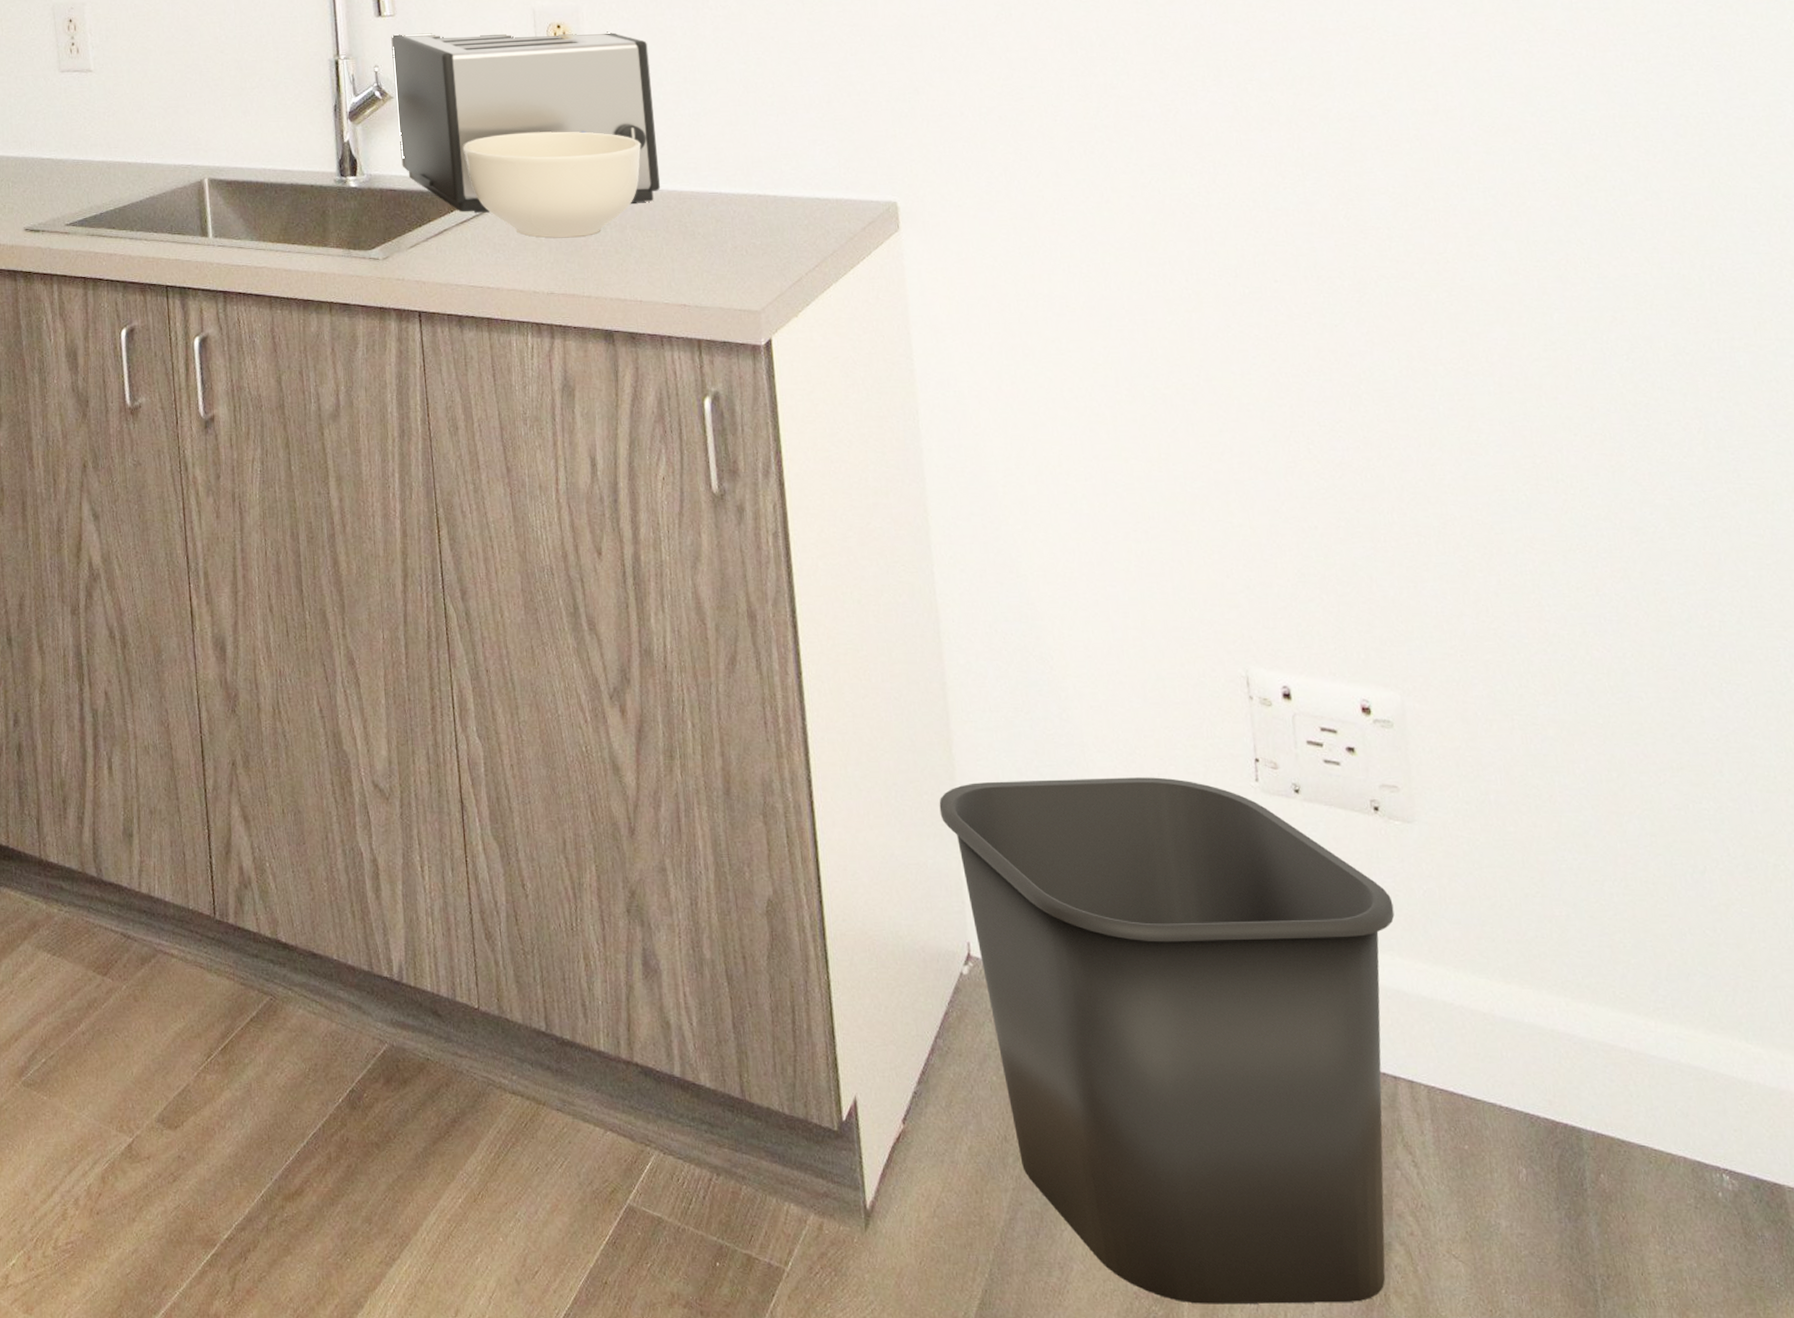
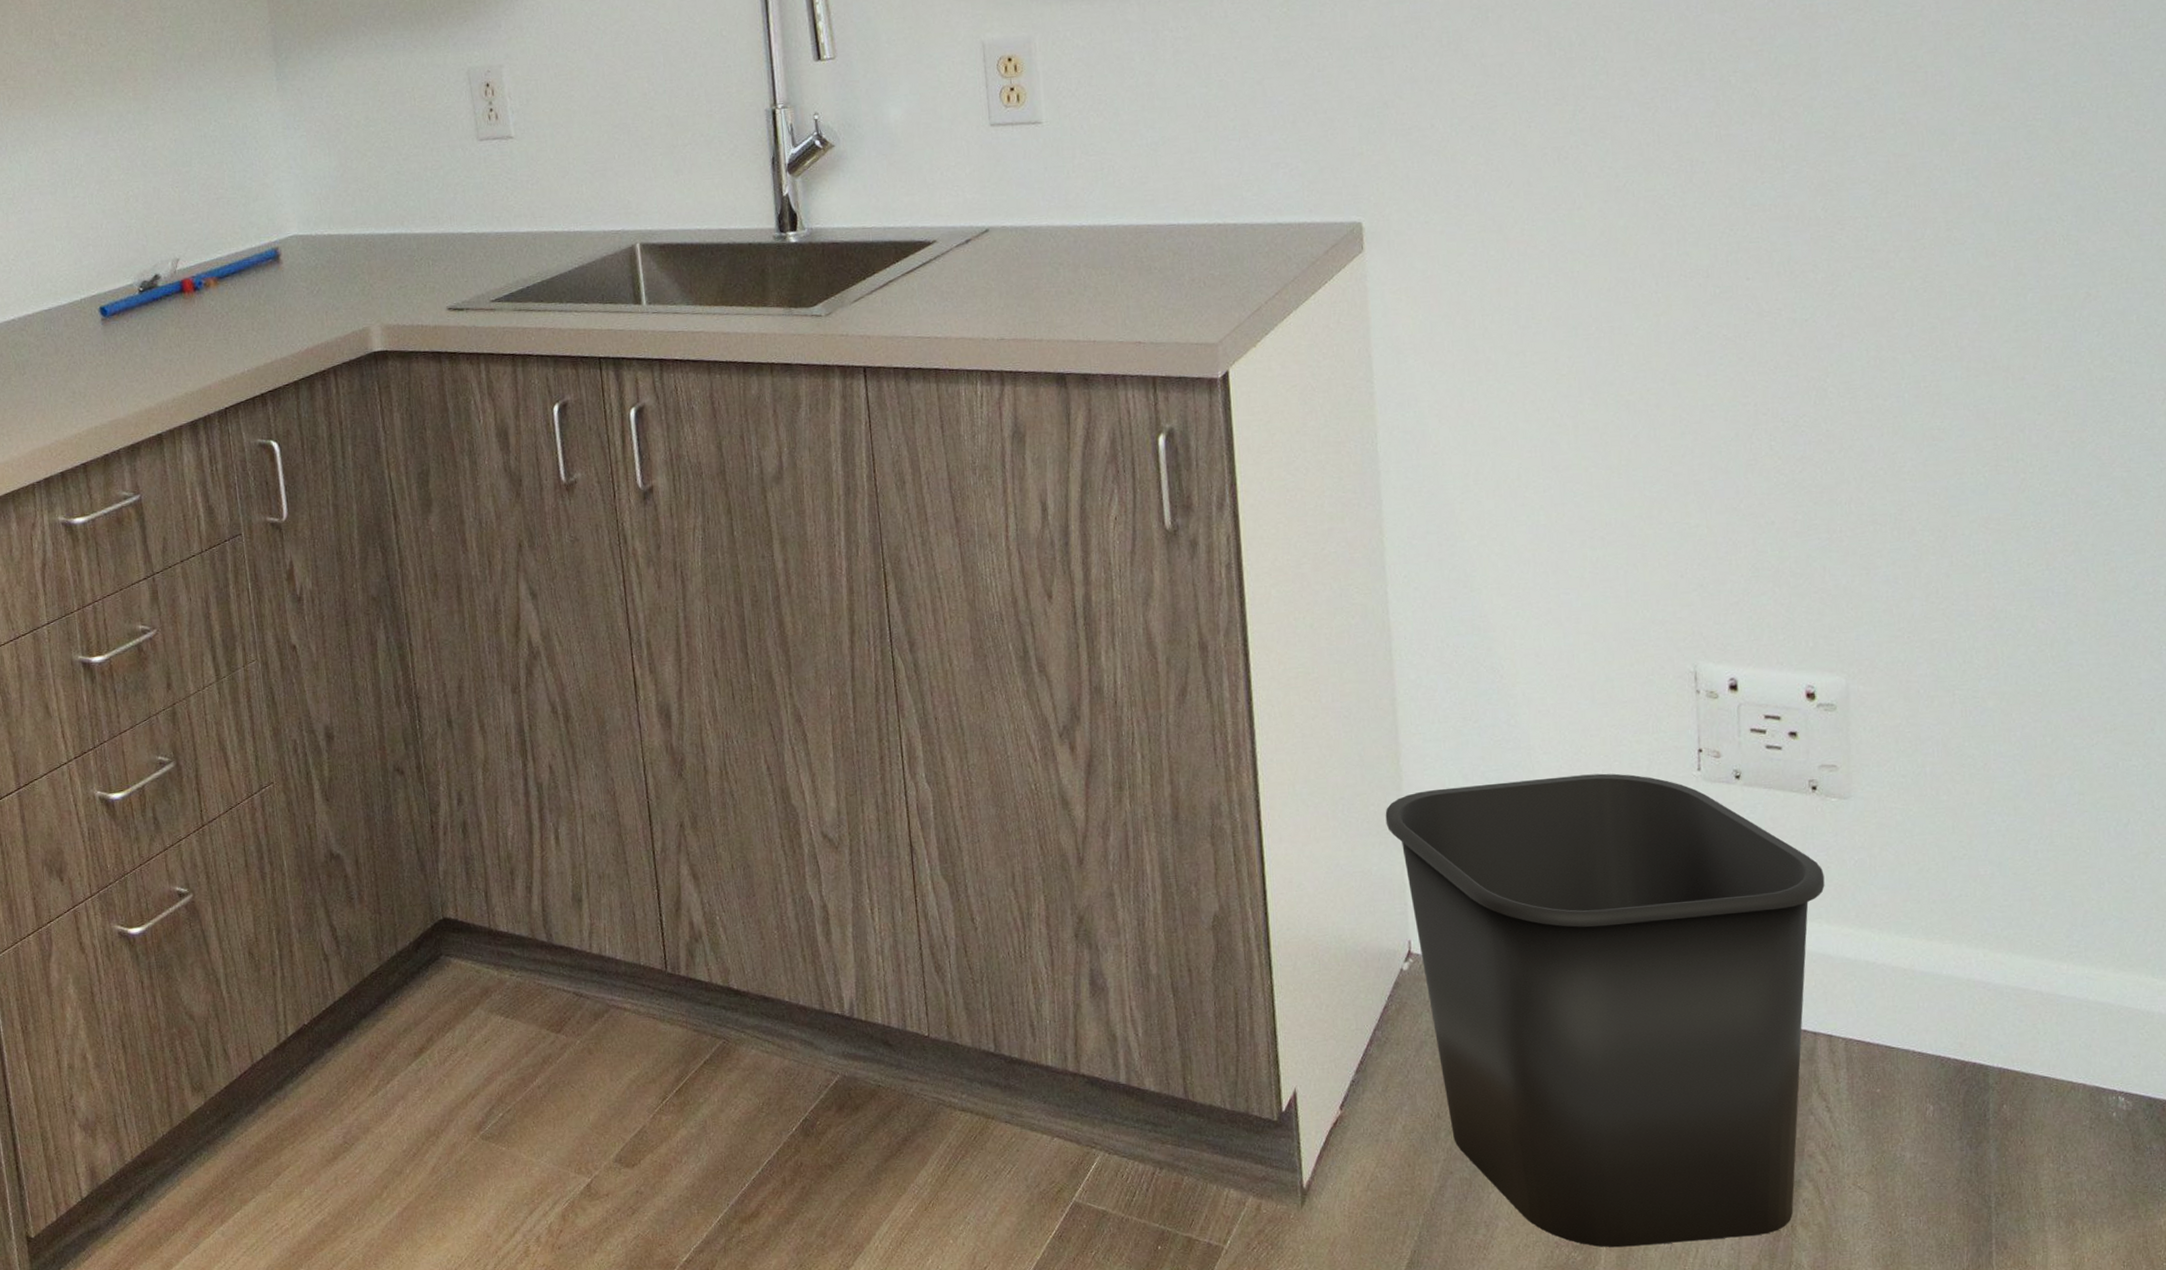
toaster: present [391,31,660,213] -> none [831,62,1115,262]
bowl: present [462,131,641,238] -> none [908,169,1096,283]

